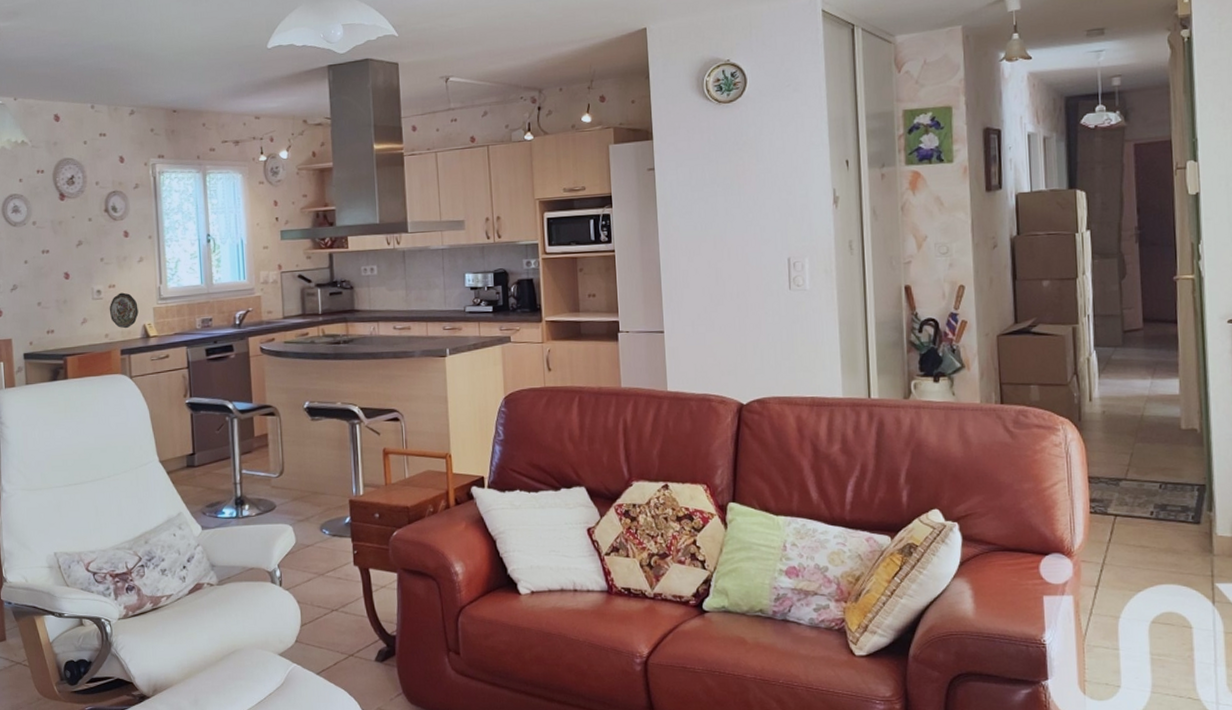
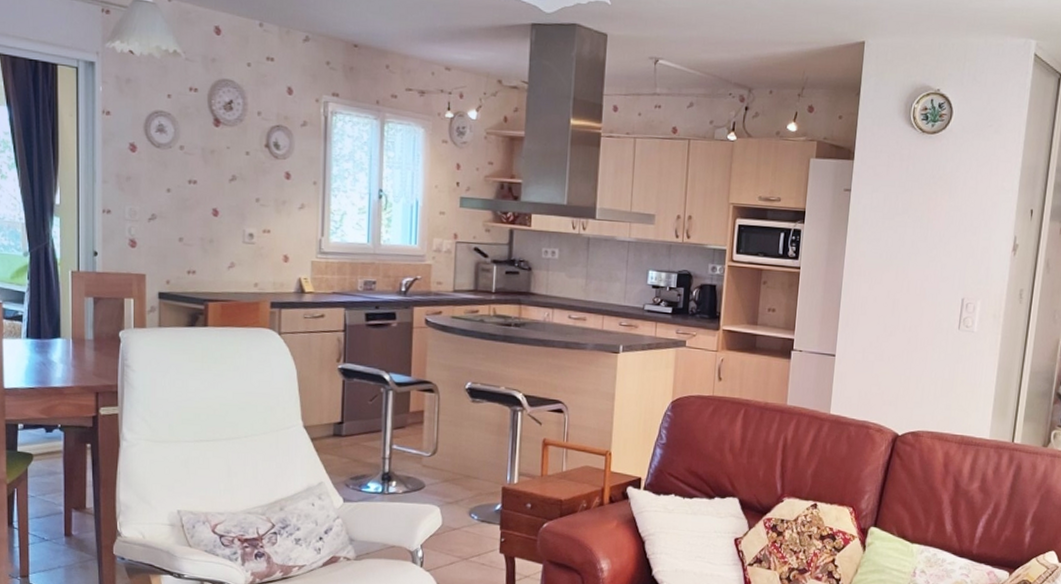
decorative plate: present [109,292,139,329] -> none [261,239,295,280]

